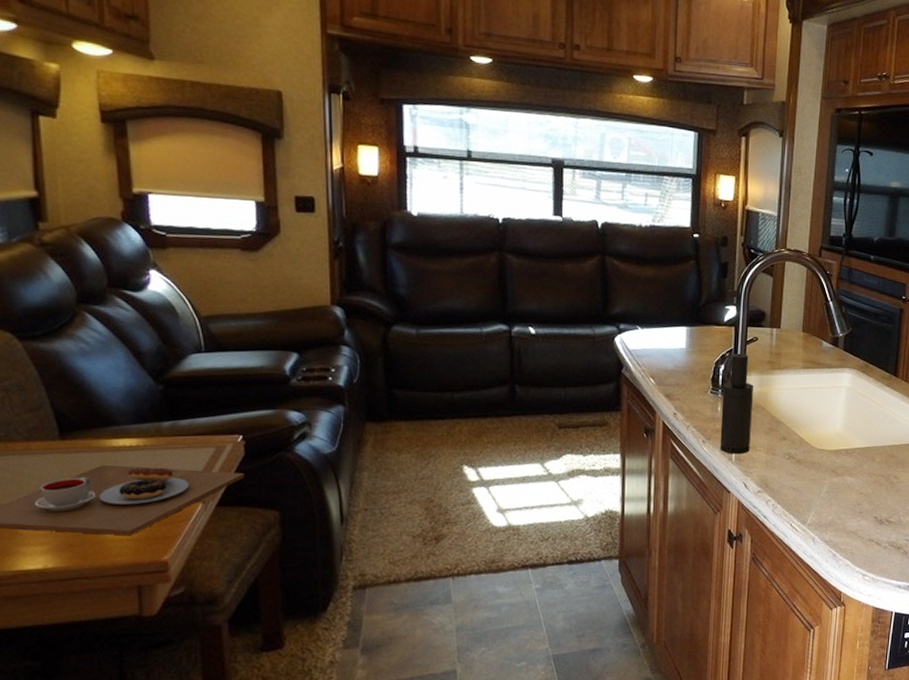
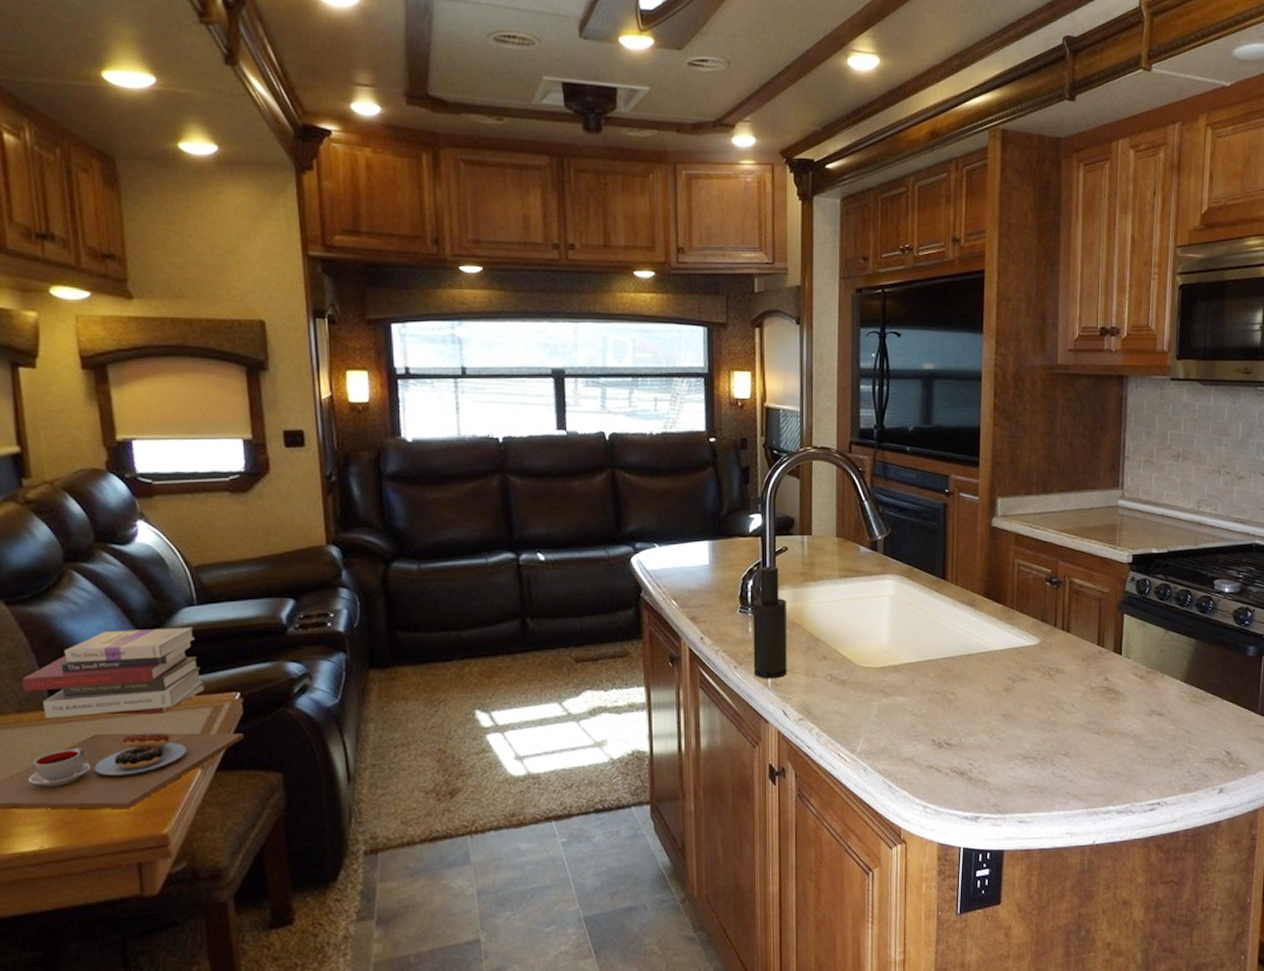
books: none [30,370,208,450] -> present [21,627,204,719]

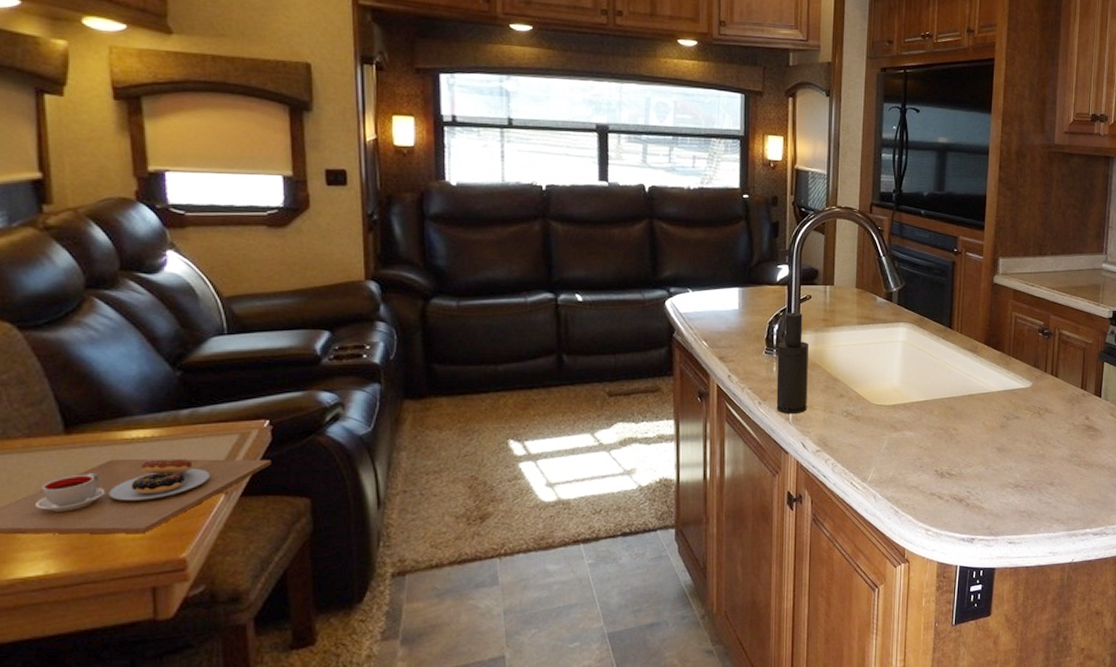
books: present [21,627,204,719] -> none [31,356,231,444]

